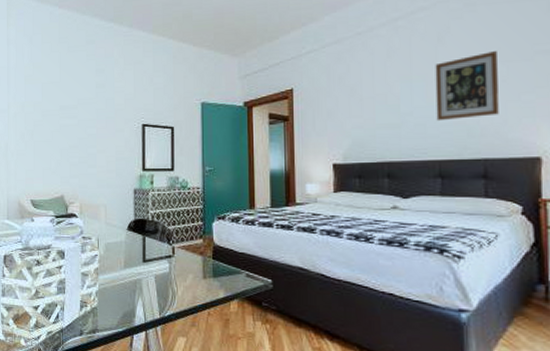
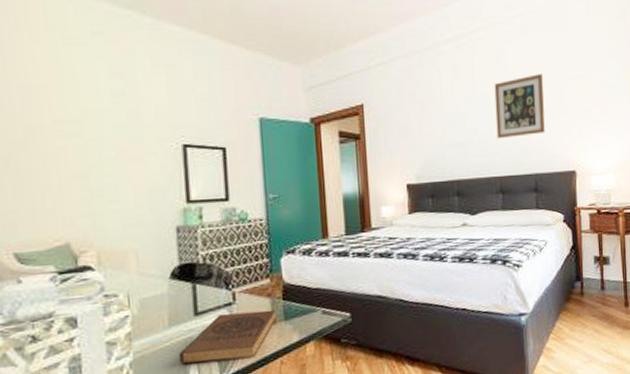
book: none [129,263,206,305] -> present [178,309,276,365]

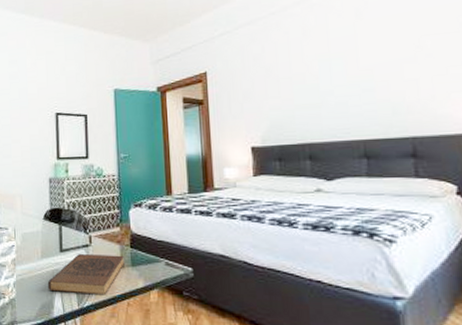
wall art: present [494,74,545,139] -> none [354,25,426,100]

